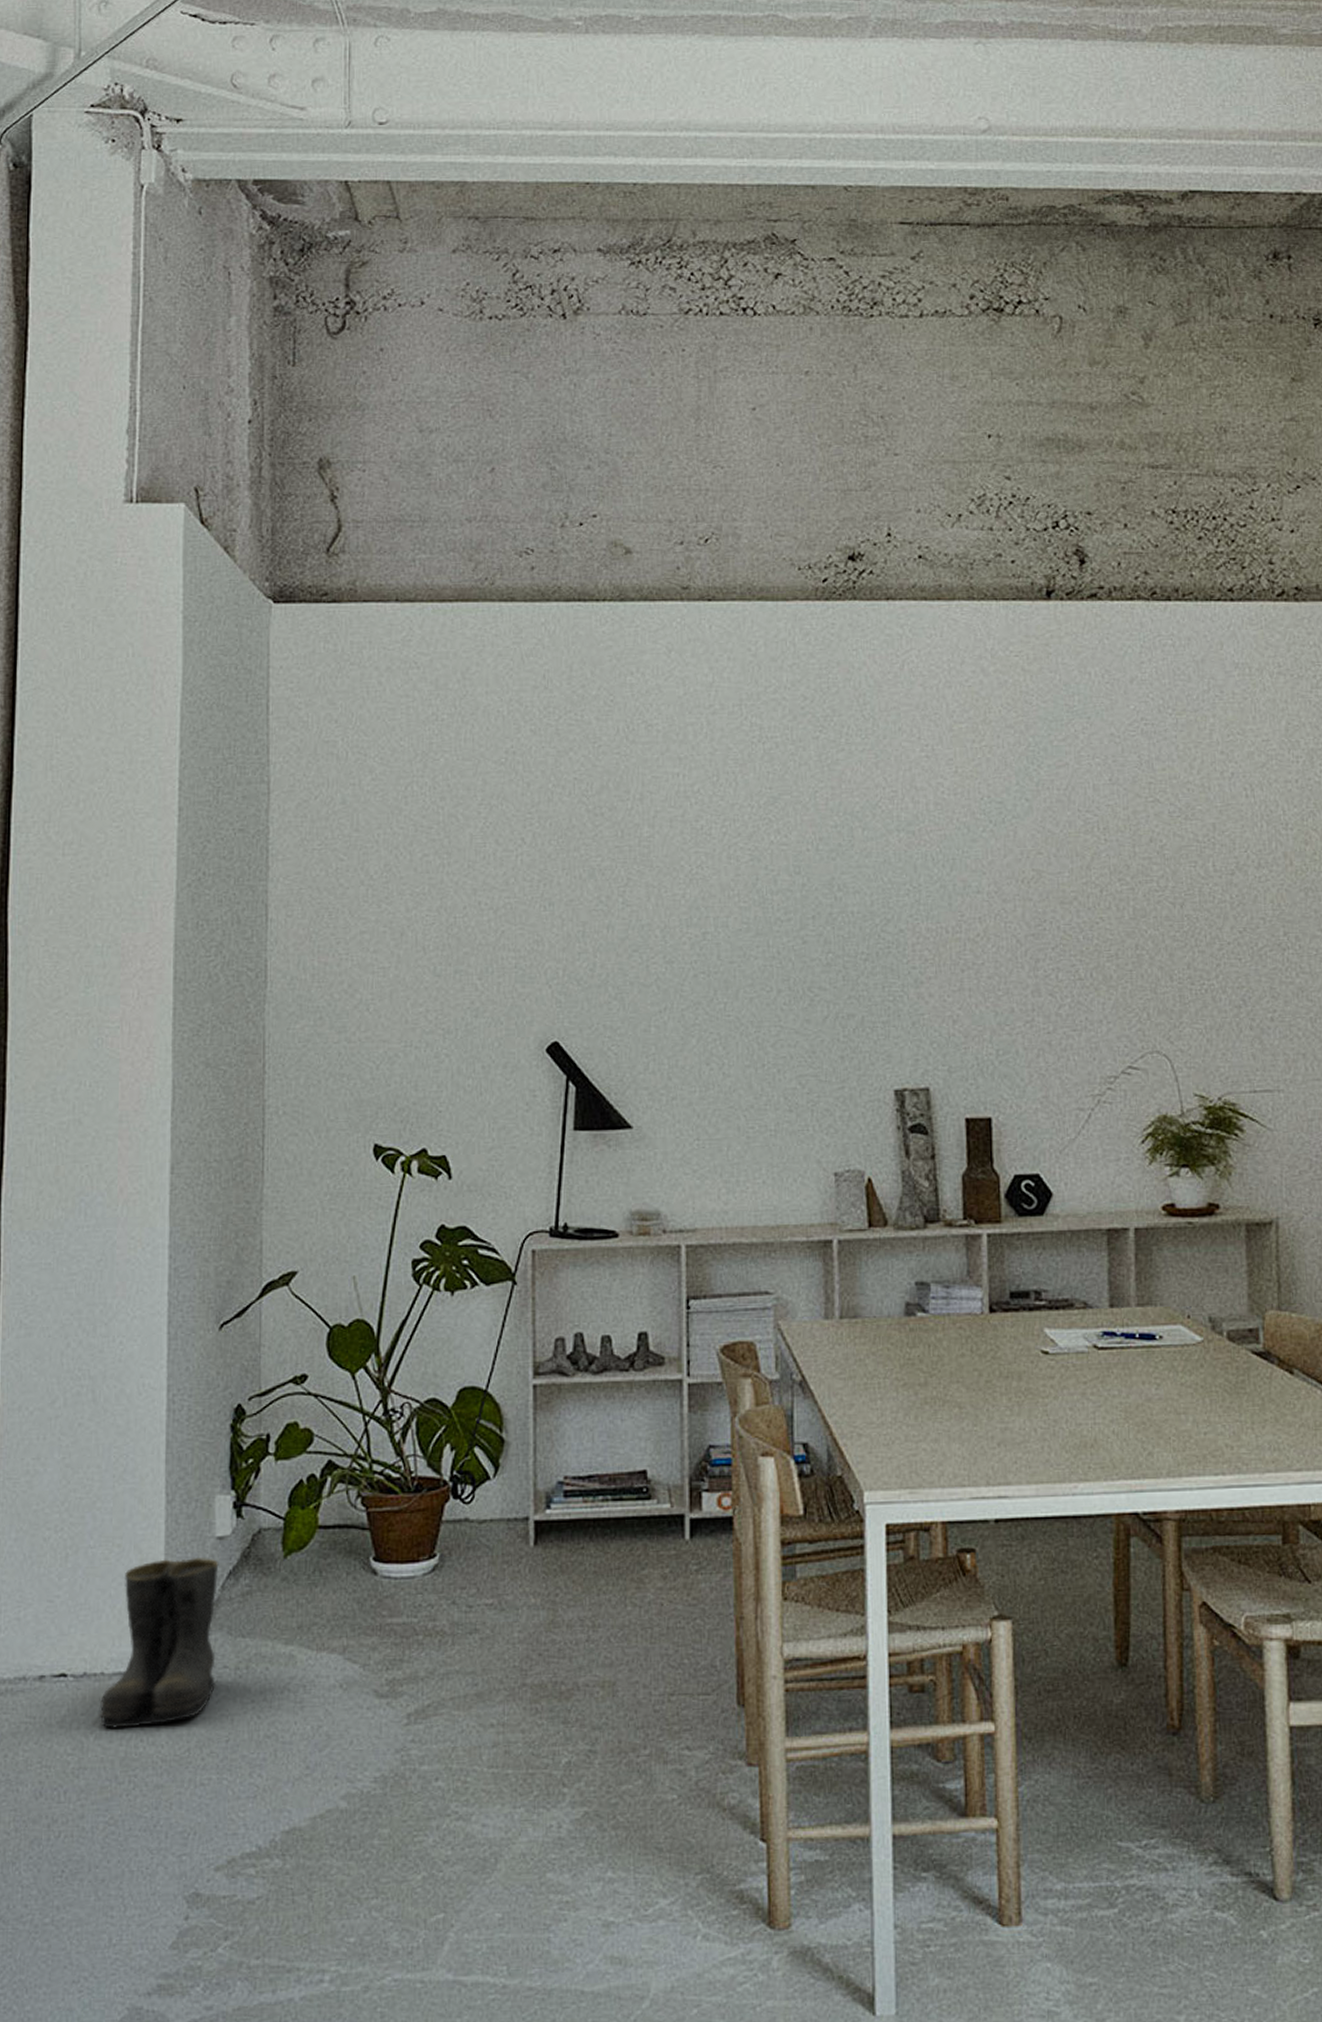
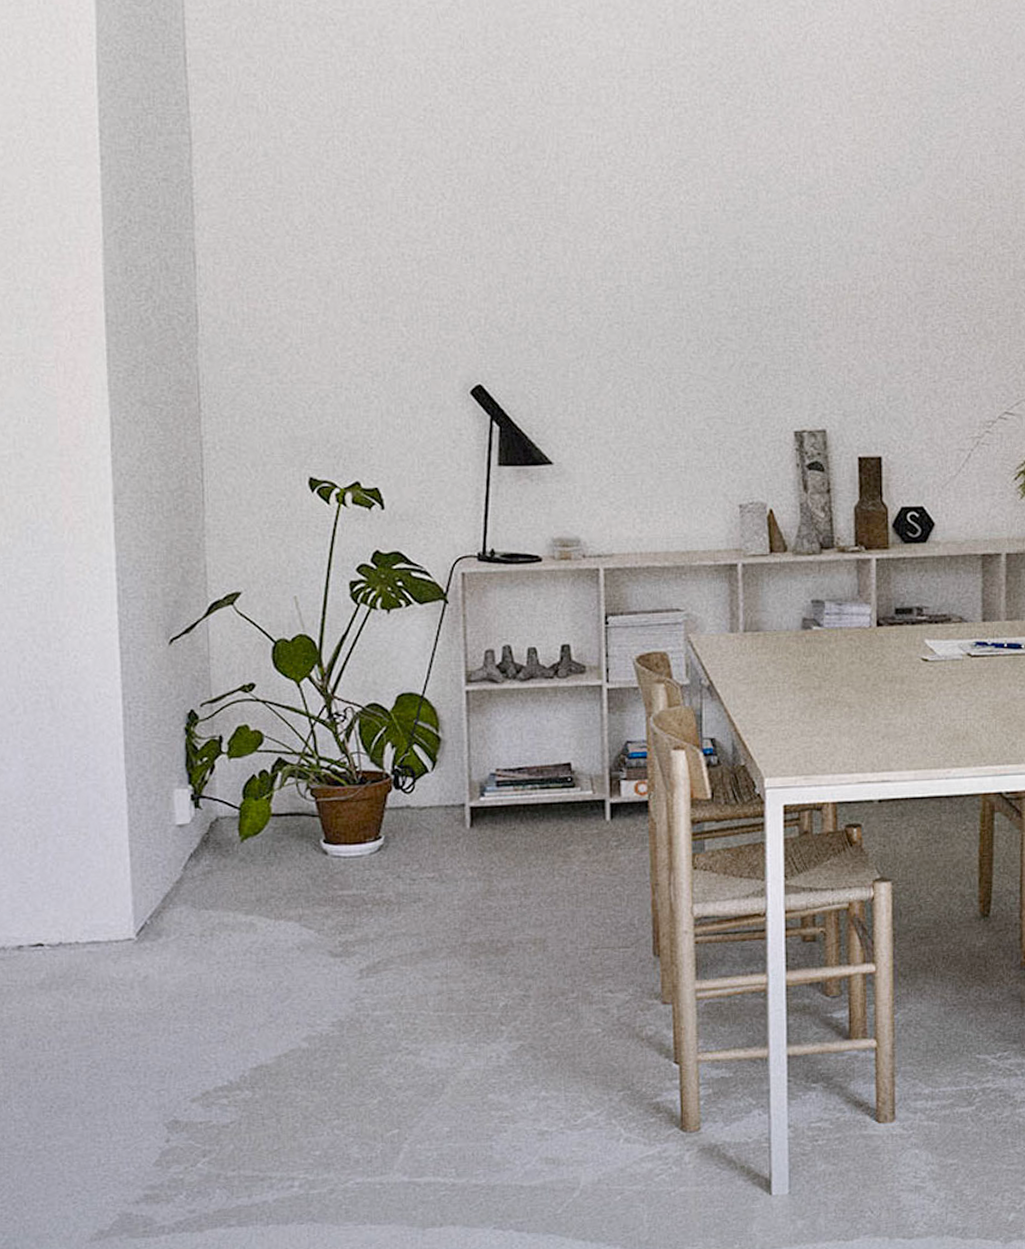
boots: present [99,1557,219,1729] -> none [76,842,185,989]

